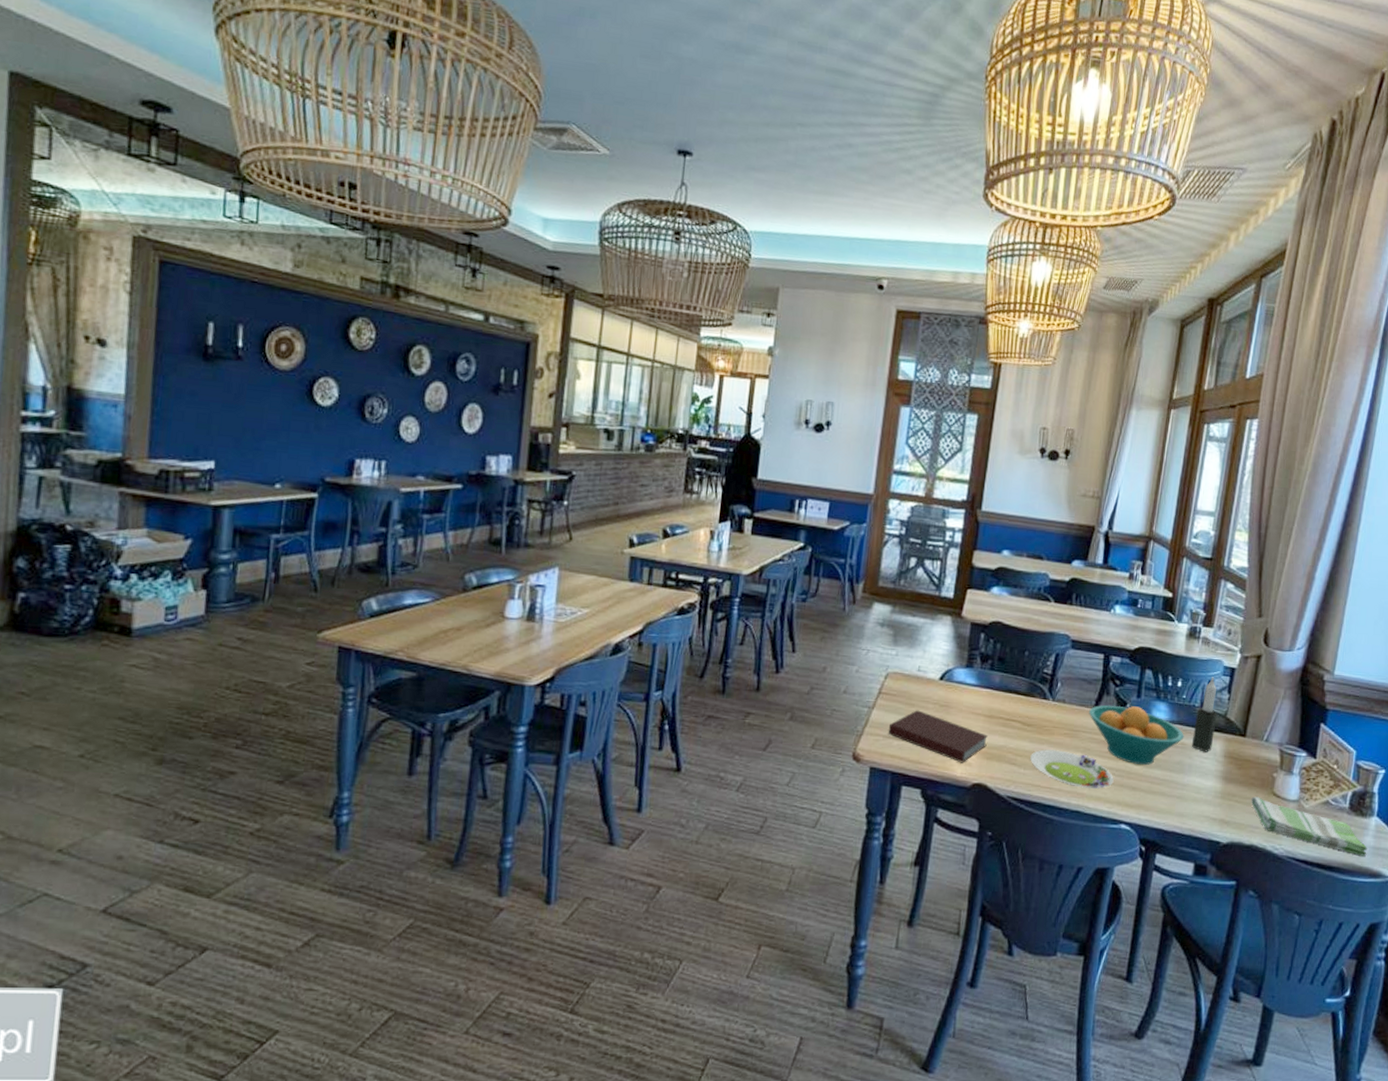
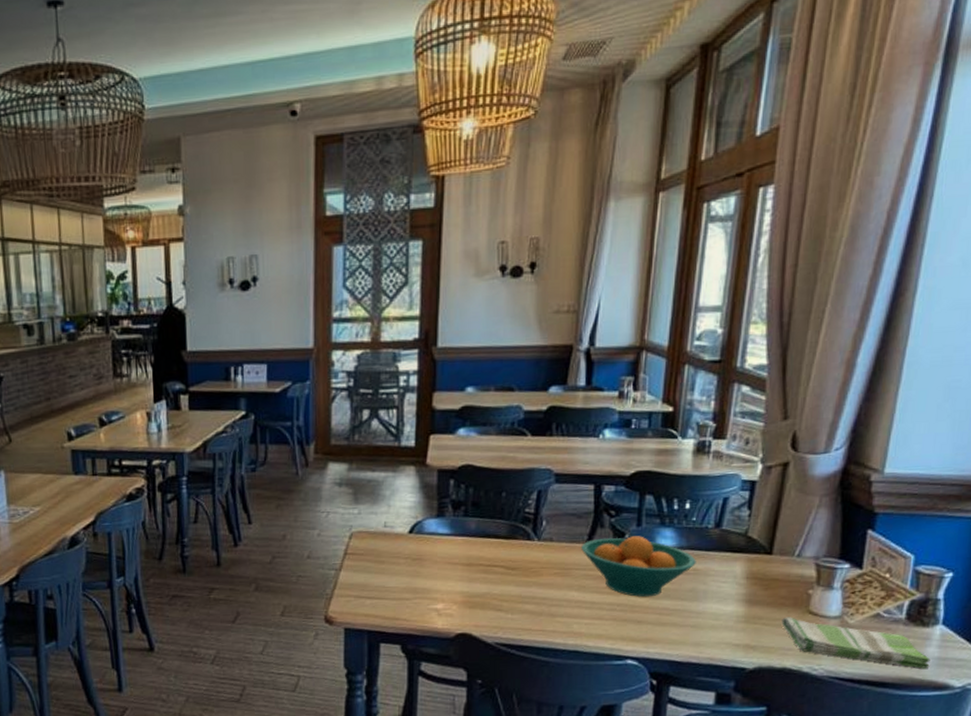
notebook: present [888,710,989,763] -> none [359,566,469,615]
salad plate: present [1030,749,1114,789] -> none [518,591,615,627]
candle: present [1191,677,1217,752] -> none [705,493,736,576]

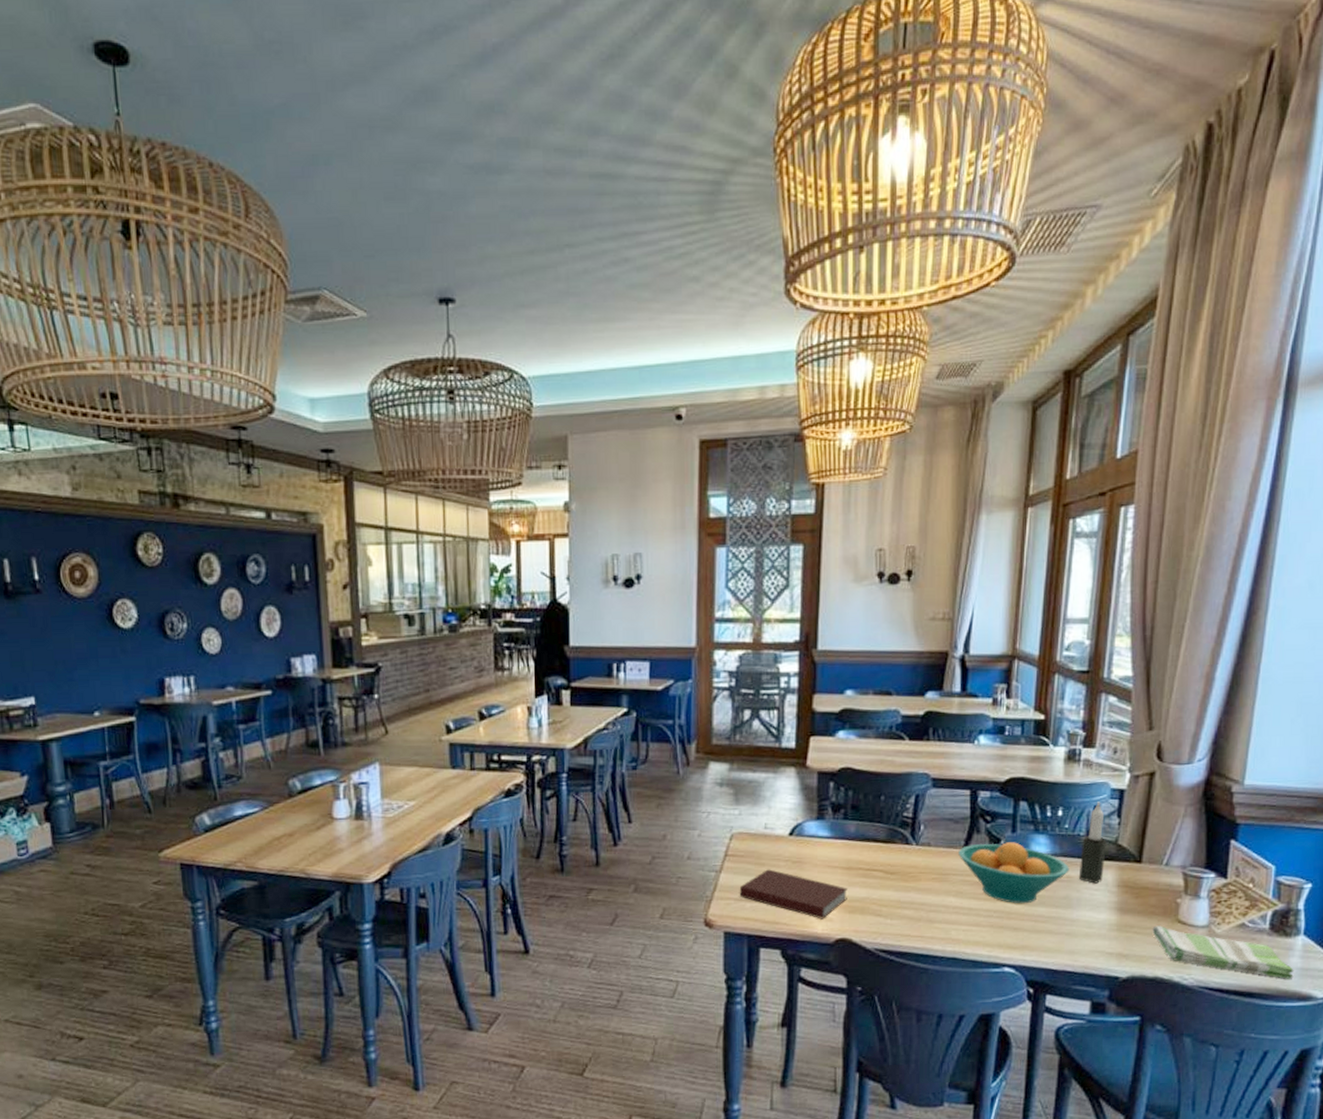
notebook: none [359,566,469,615] -> present [739,869,849,919]
candle: none [705,493,736,576] -> present [1078,801,1107,884]

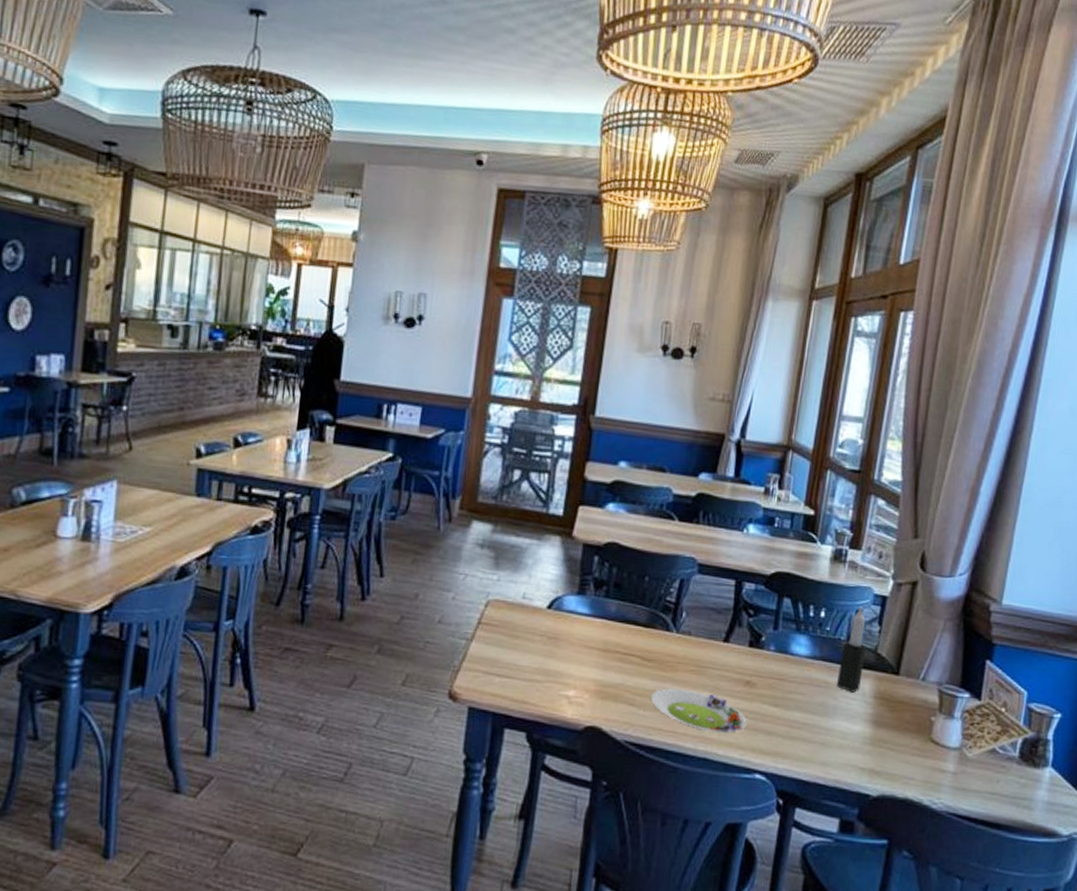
notebook: present [739,869,849,919] -> none [488,642,604,703]
salad plate: none [897,896,992,933] -> present [651,688,747,733]
fruit bowl: present [958,842,1069,904] -> none [718,638,828,707]
dish towel: present [1152,925,1294,979] -> none [905,743,1041,813]

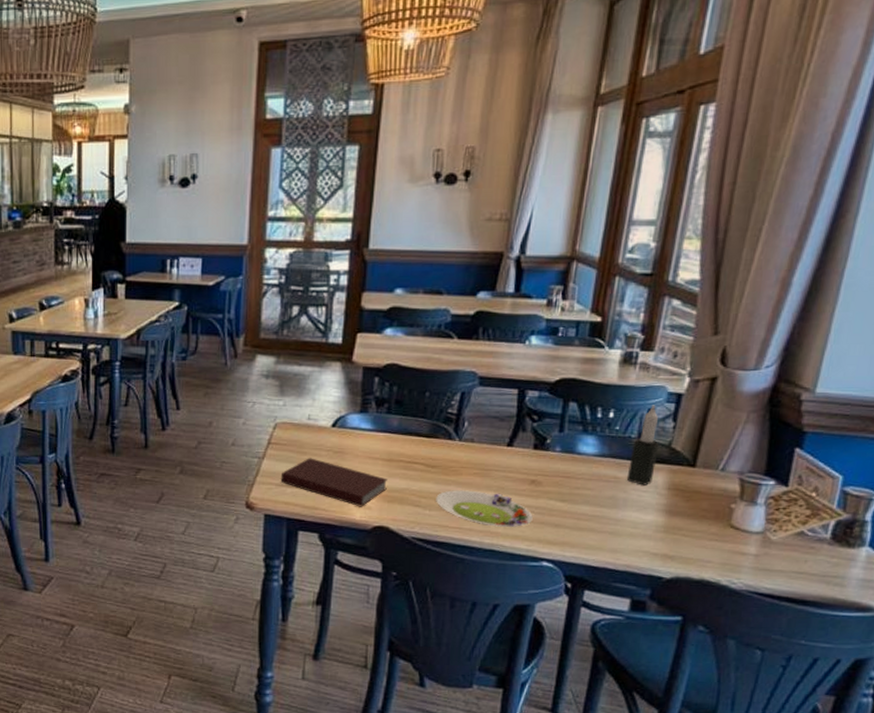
notebook: none [488,642,604,703] -> present [280,458,389,507]

